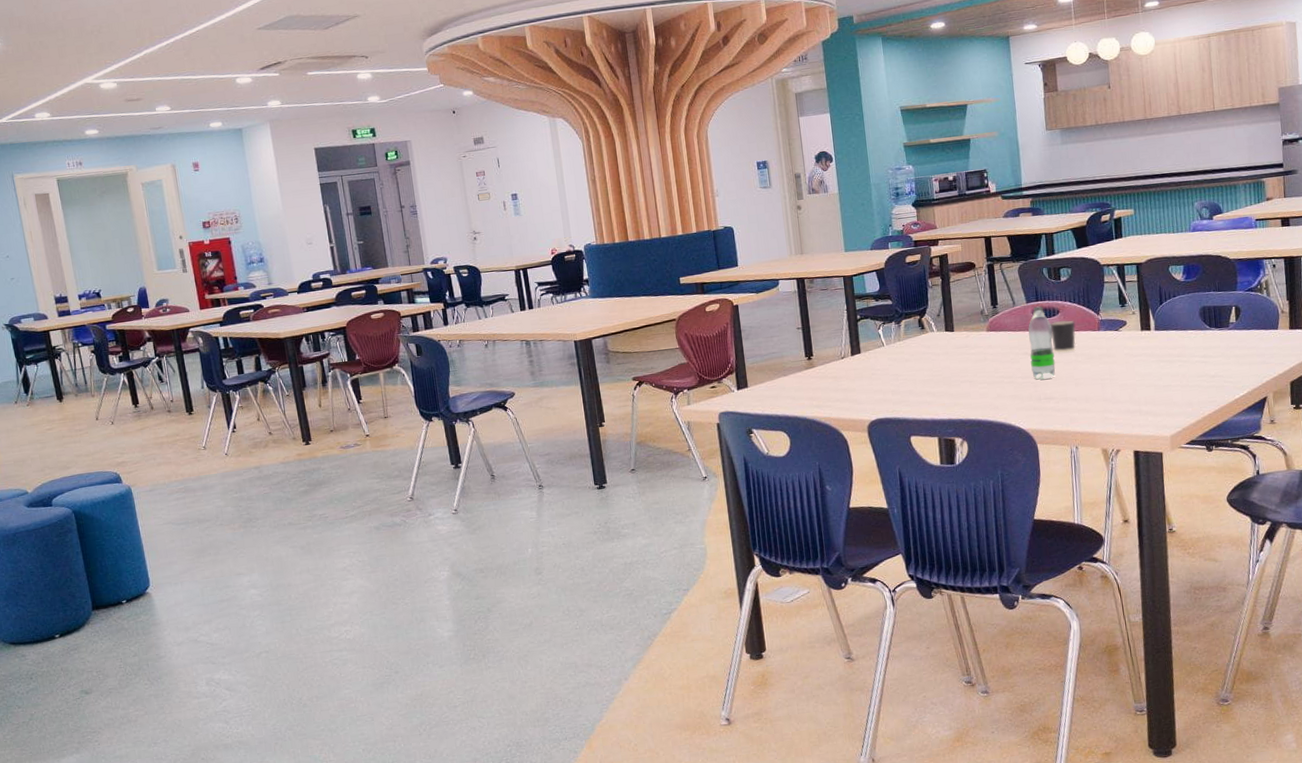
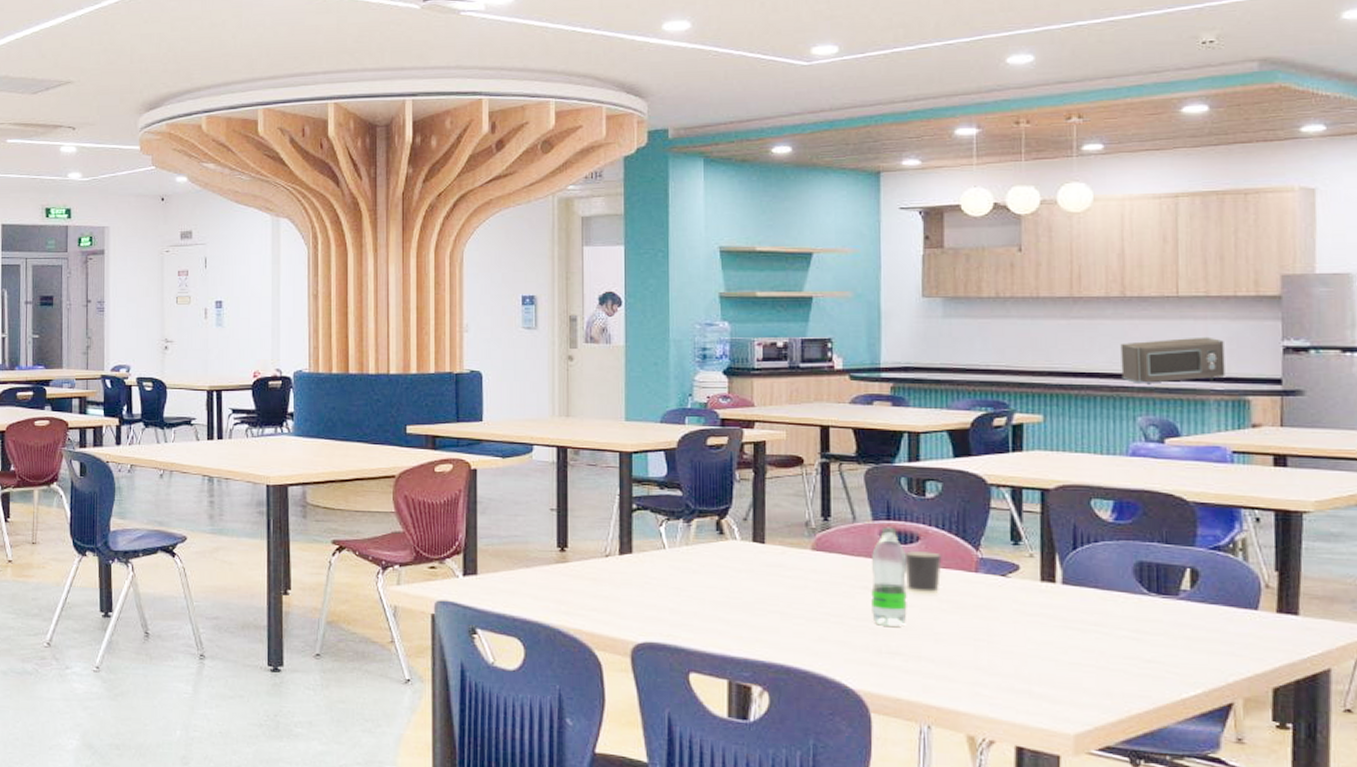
microwave: none [1180,138,1248,178] -> present [1120,337,1225,385]

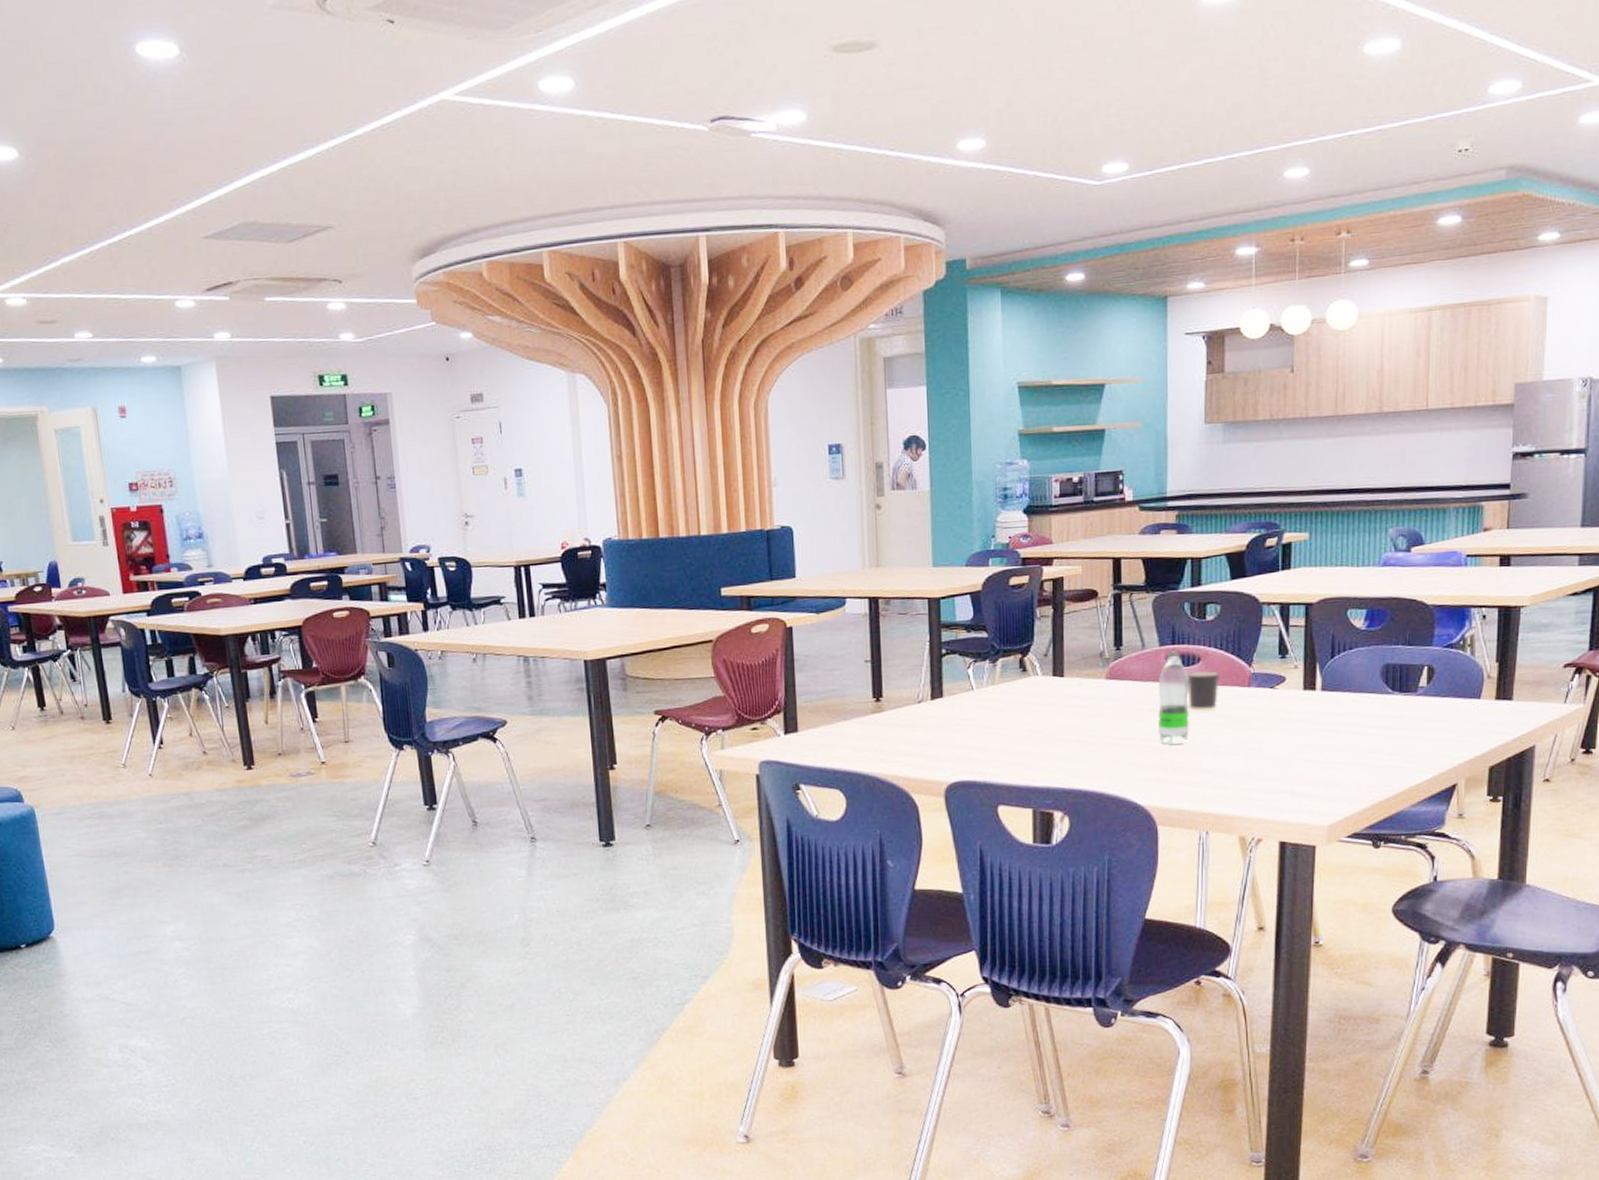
microwave: present [1120,337,1225,385] -> none [1377,447,1464,497]

